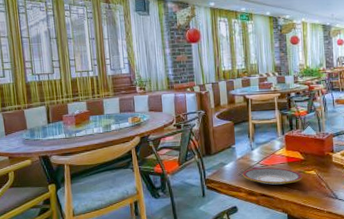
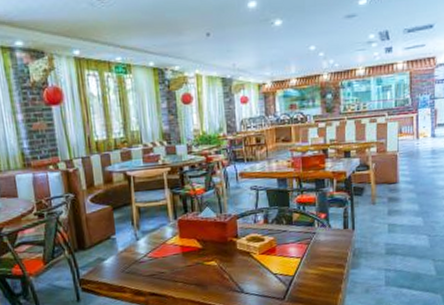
plate: present [243,167,303,185] -> none [126,260,201,282]

